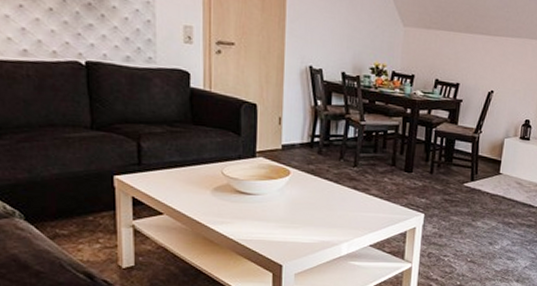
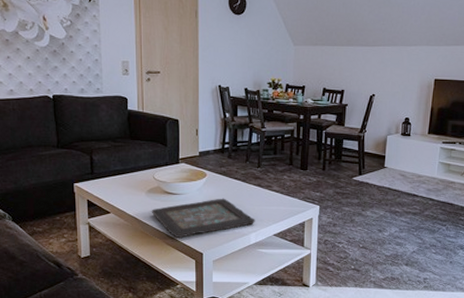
decorative tray: none [217,201,348,248] -> present [151,198,255,239]

